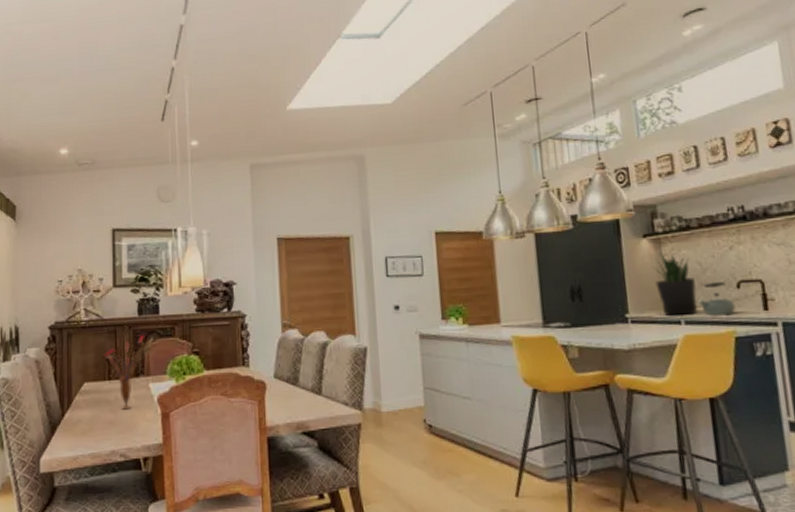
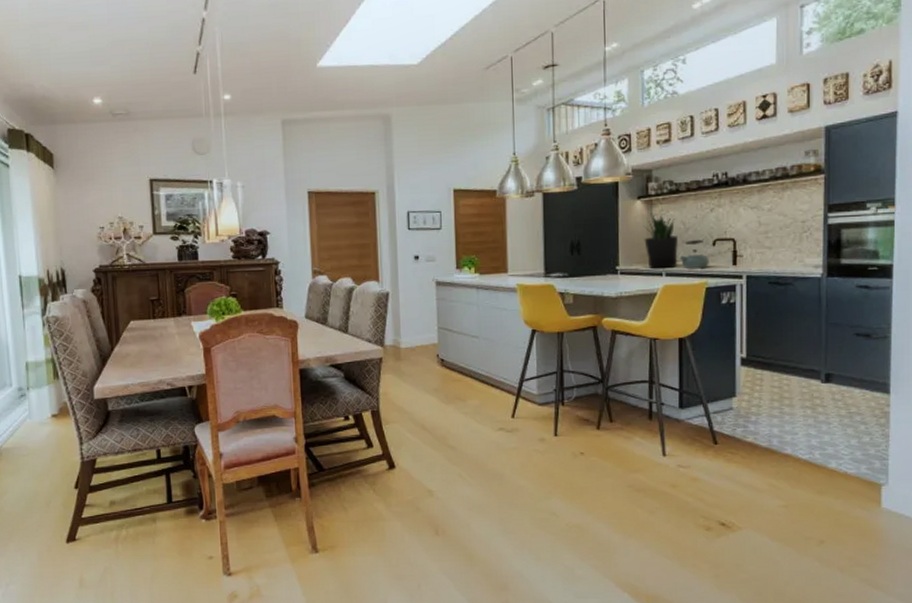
bouquet: present [104,334,153,410] -> none [147,278,194,345]

